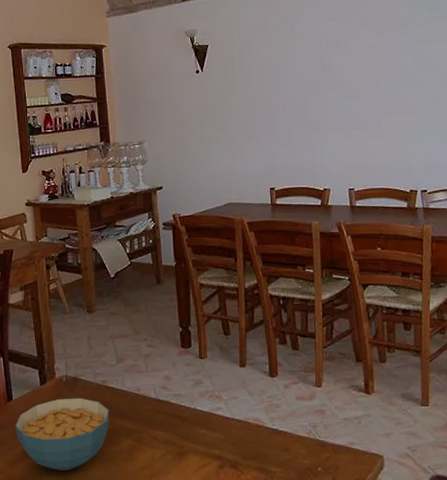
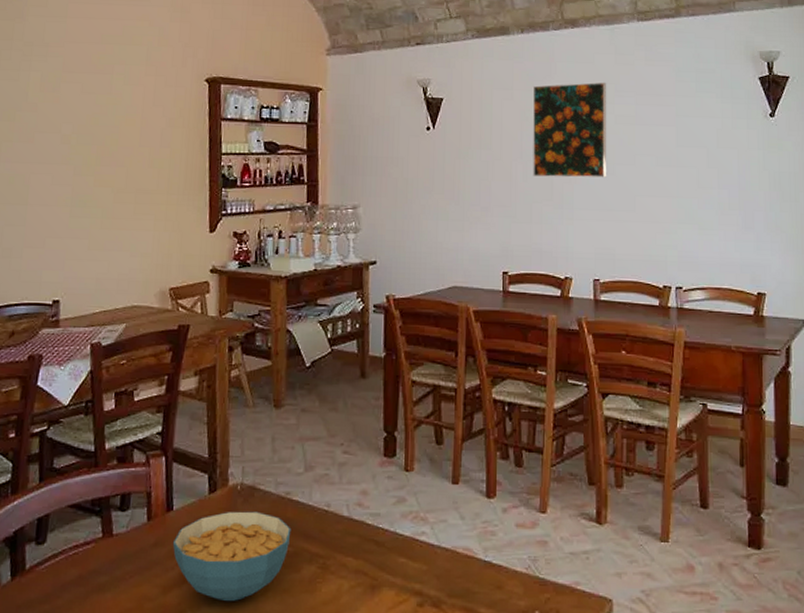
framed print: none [284,19,354,105] -> present [532,82,607,178]

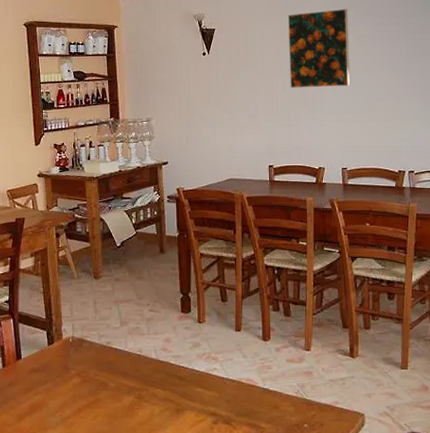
cereal bowl: present [172,511,291,601] -> none [23,357,113,424]

